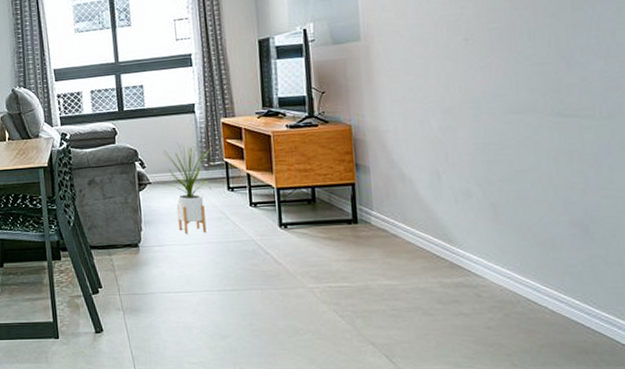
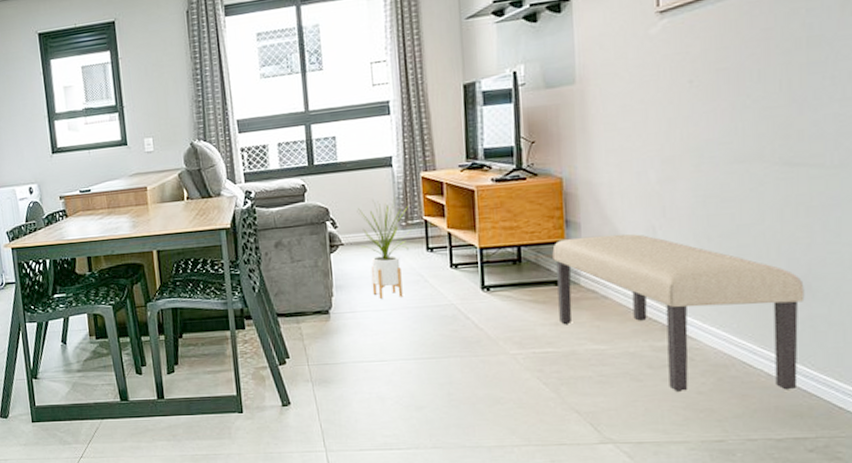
bench: none [344,177,583,327] -> present [552,234,805,393]

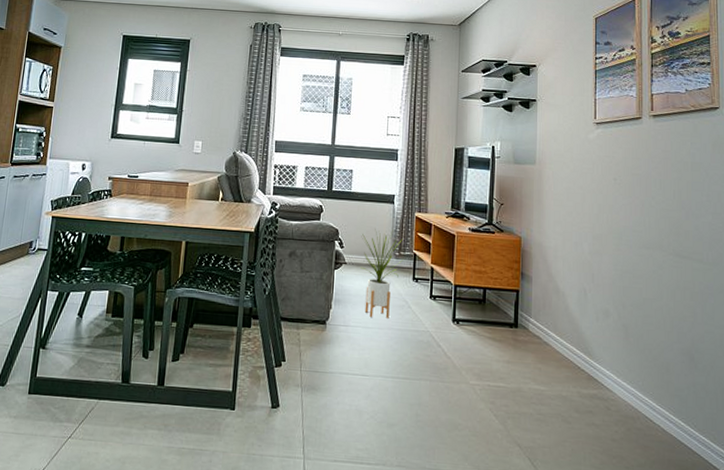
bench: present [552,234,805,393] -> none [509,288,690,446]

